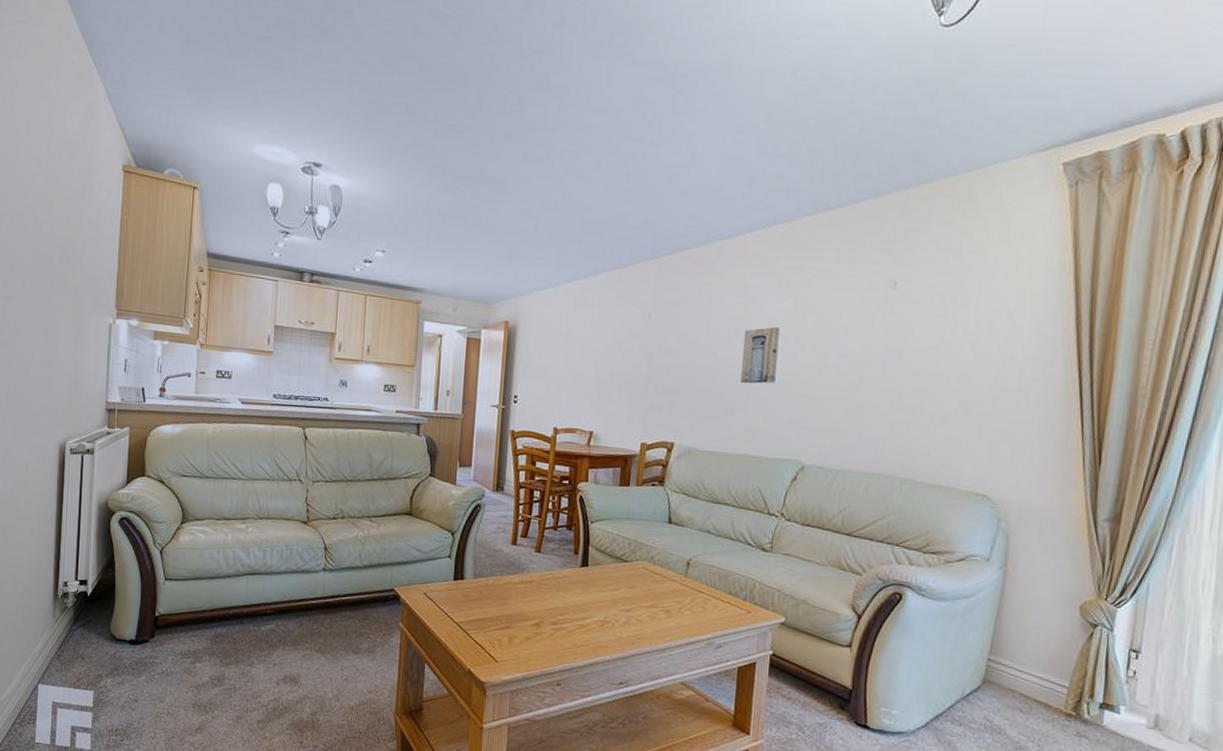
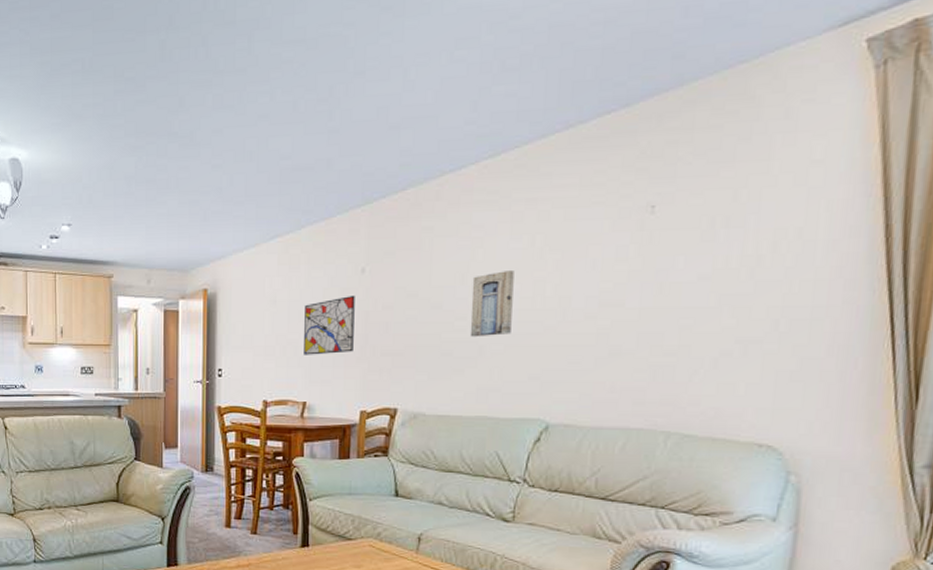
wall art: none [593,337,642,390] -> present [304,295,355,355]

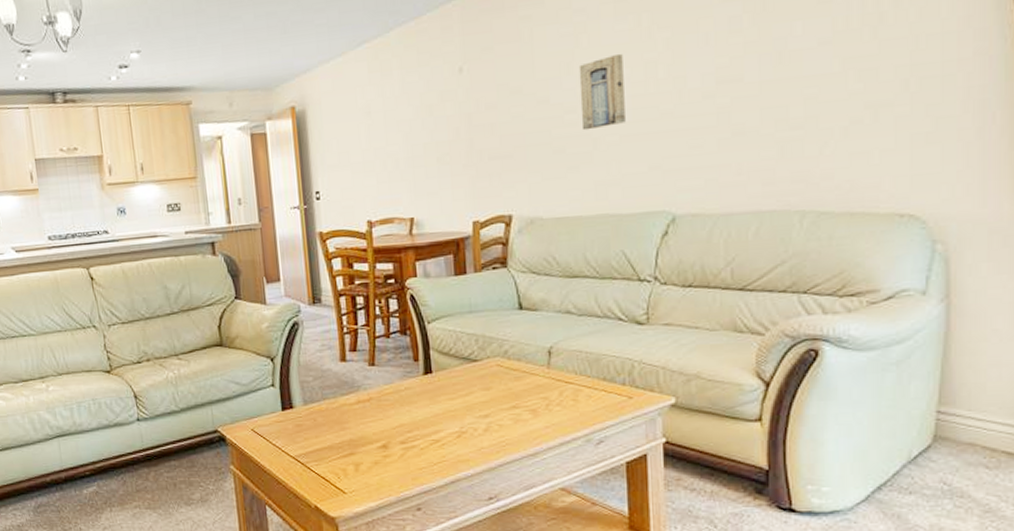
wall art: present [304,295,355,355] -> none [402,97,459,168]

